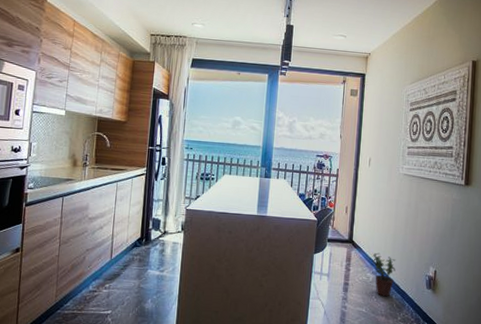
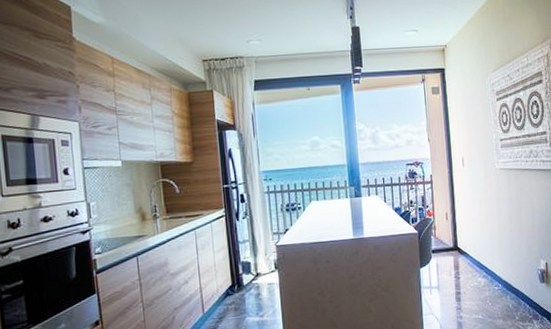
potted plant: present [373,252,396,297] -> none [481,255,506,299]

